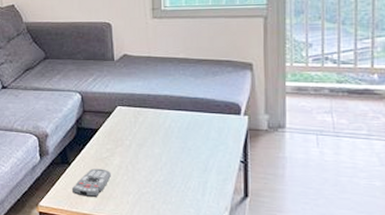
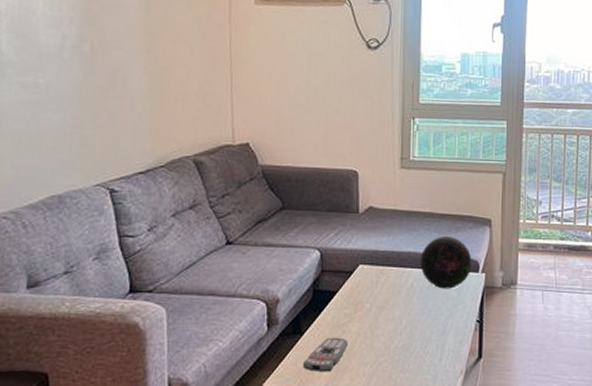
decorative orb: none [177,81,233,130] -> present [420,237,472,289]

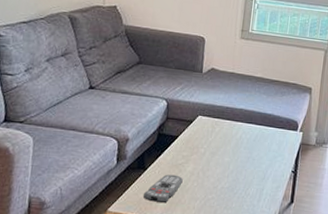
decorative orb: present [420,237,472,289] -> none [249,98,293,143]

